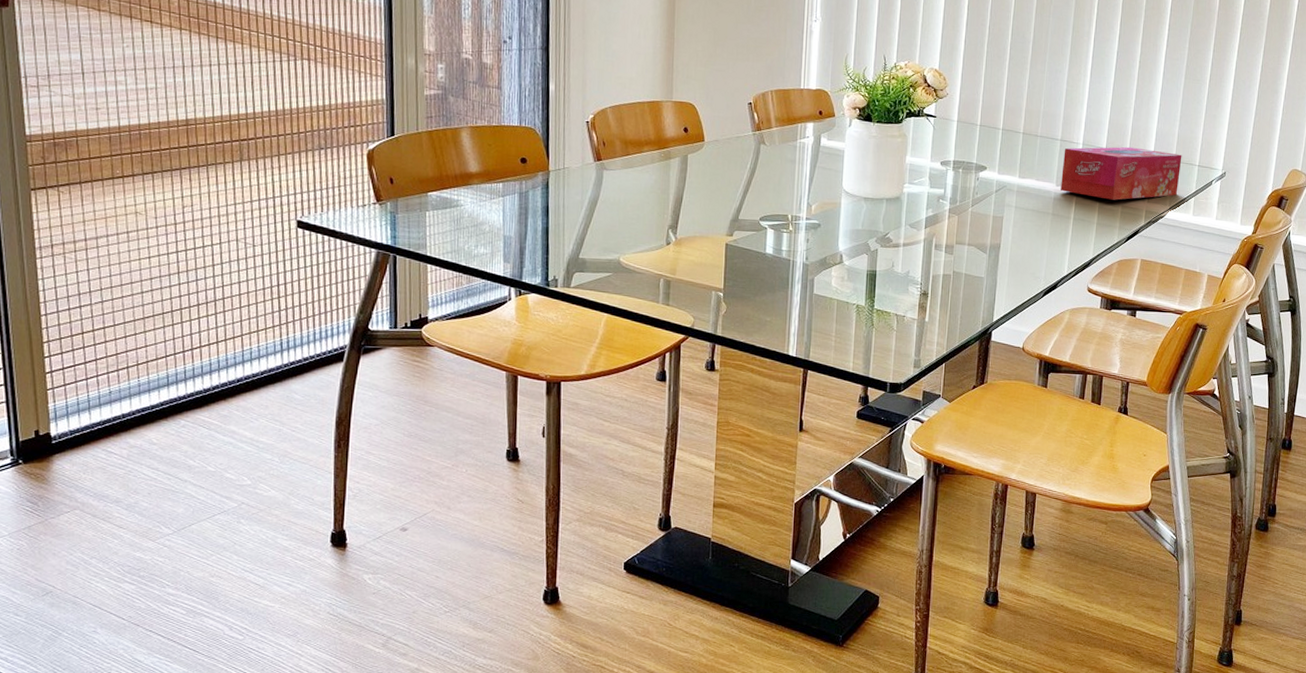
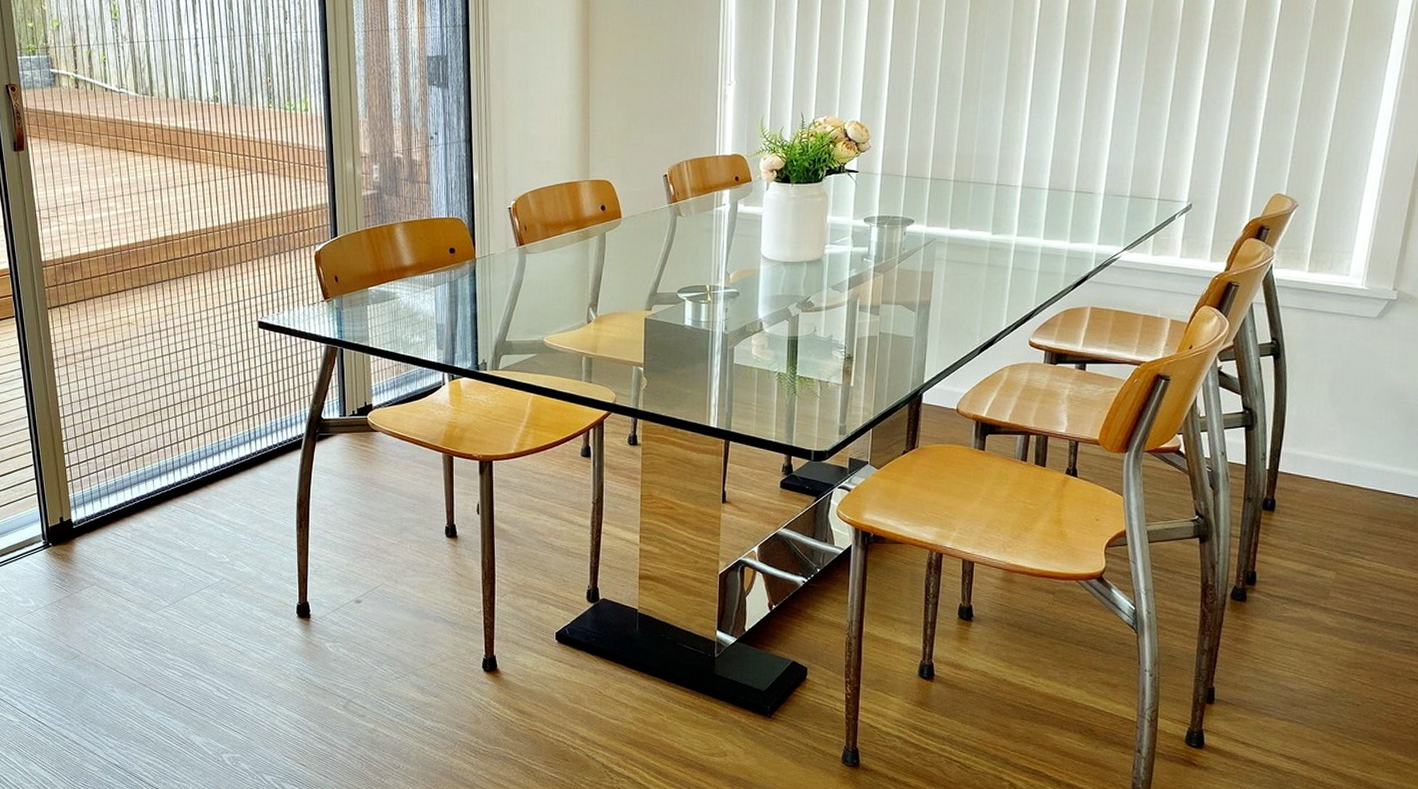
tissue box: present [1061,146,1182,200] -> none [997,185,1139,245]

